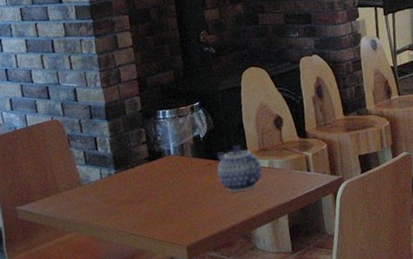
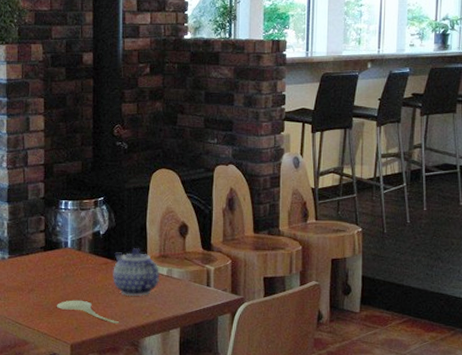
spoon: none [168,202,231,220] -> present [57,300,120,324]

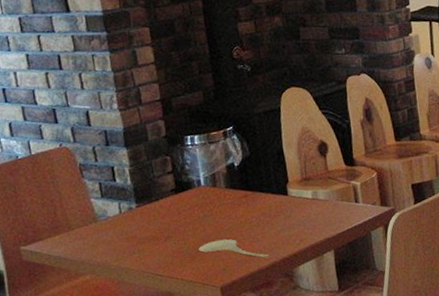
teapot: present [113,248,160,297] -> none [253,175,306,227]

